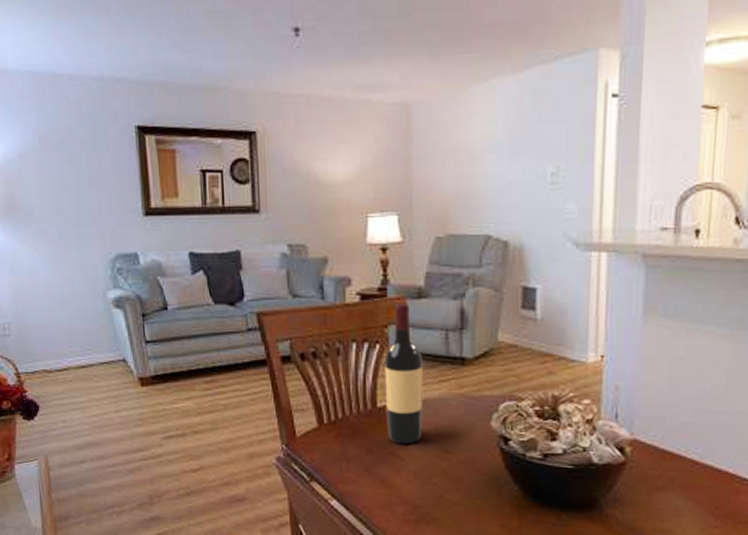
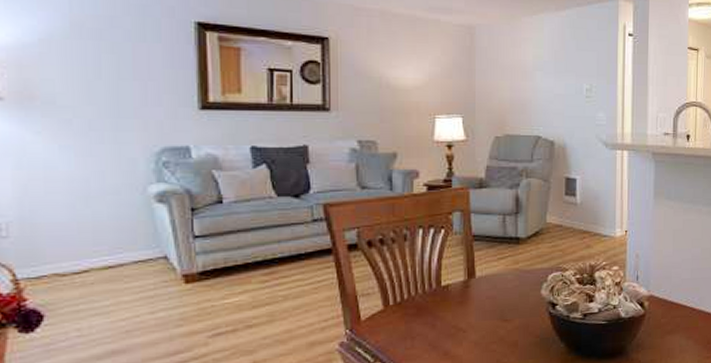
wine bottle: present [384,303,423,444] -> none [449,193,483,317]

